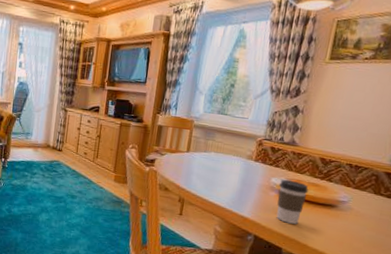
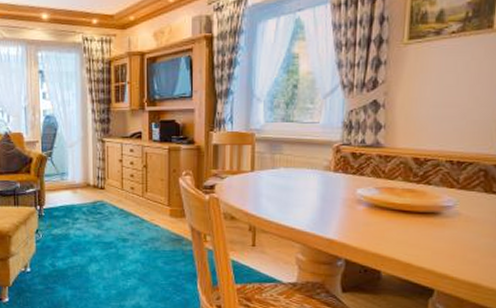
coffee cup: present [276,179,309,224] -> none [366,188,404,240]

